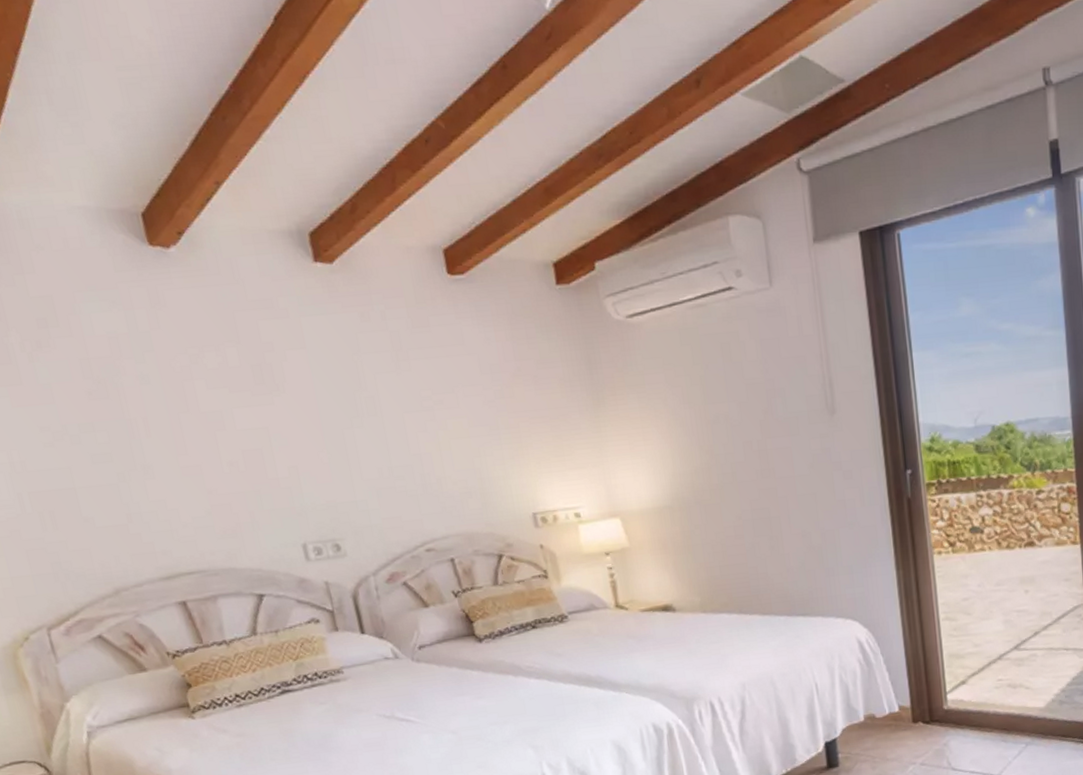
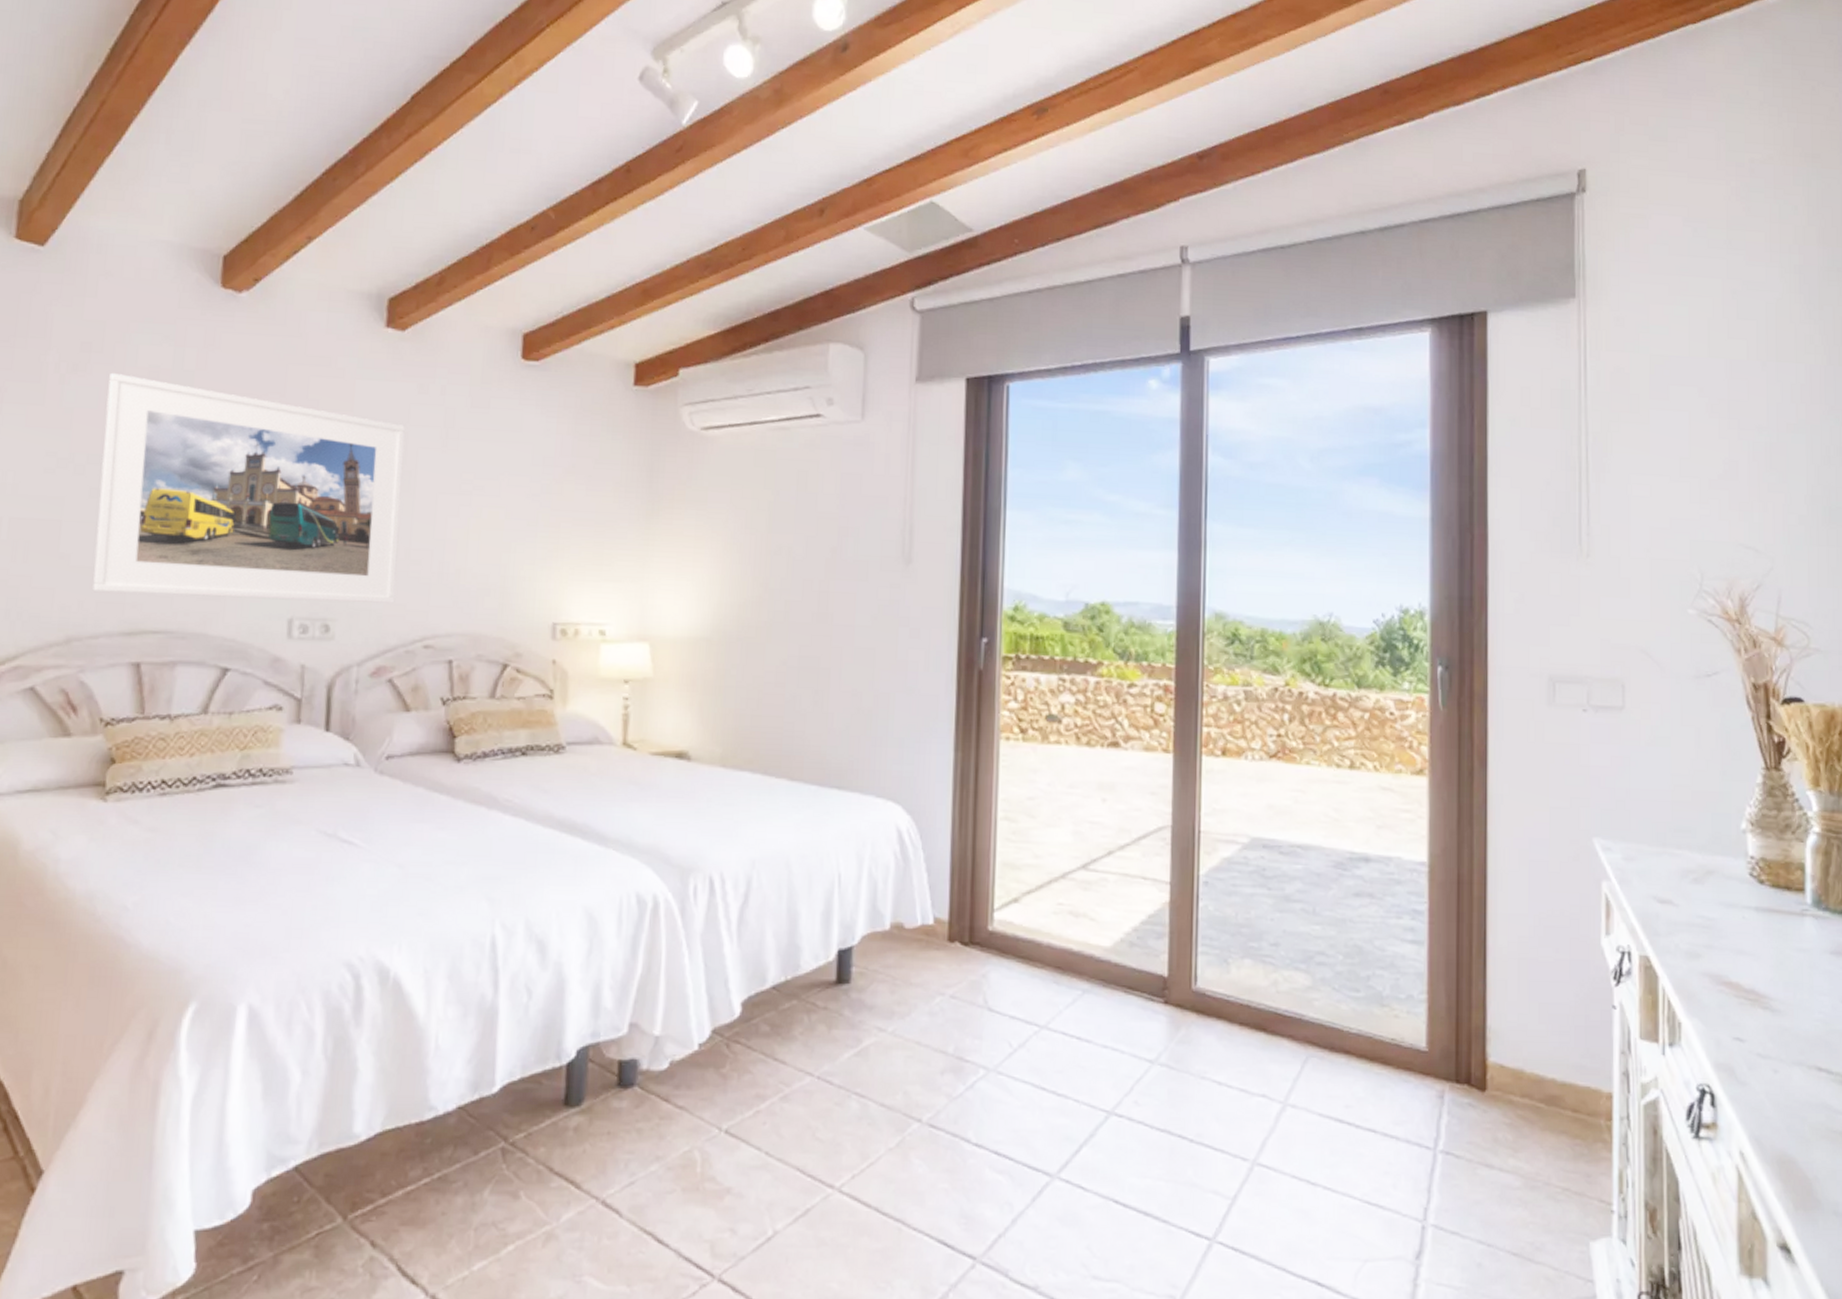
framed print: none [73,344,391,546] -> present [92,372,405,603]

